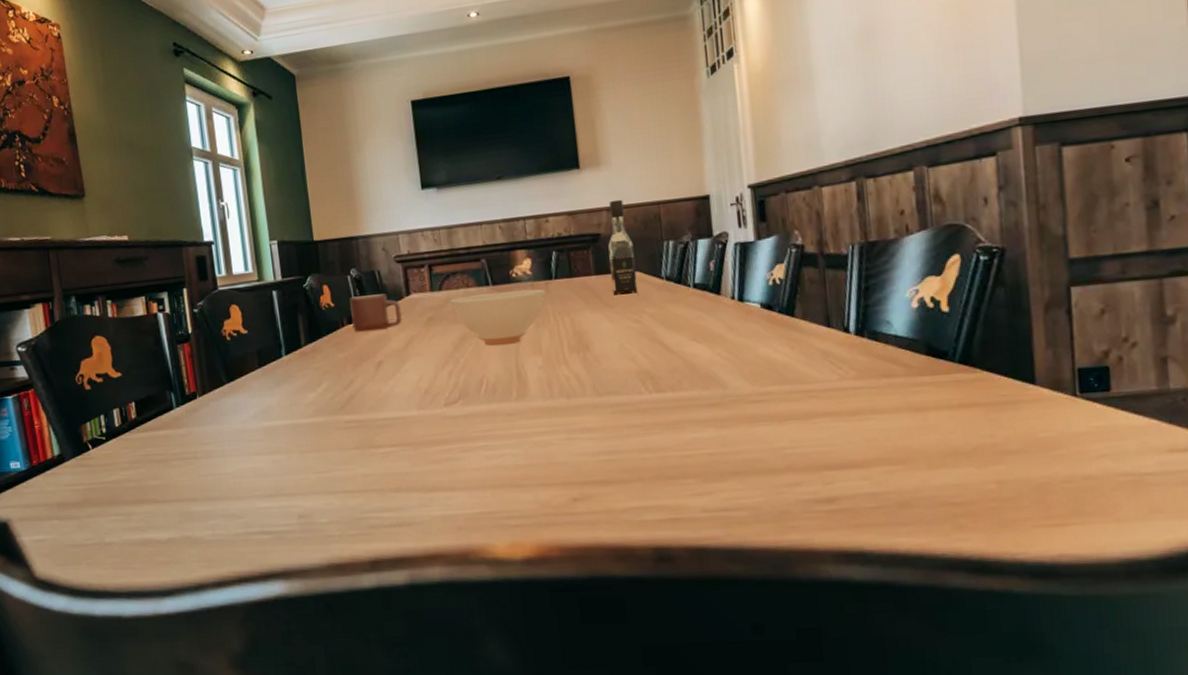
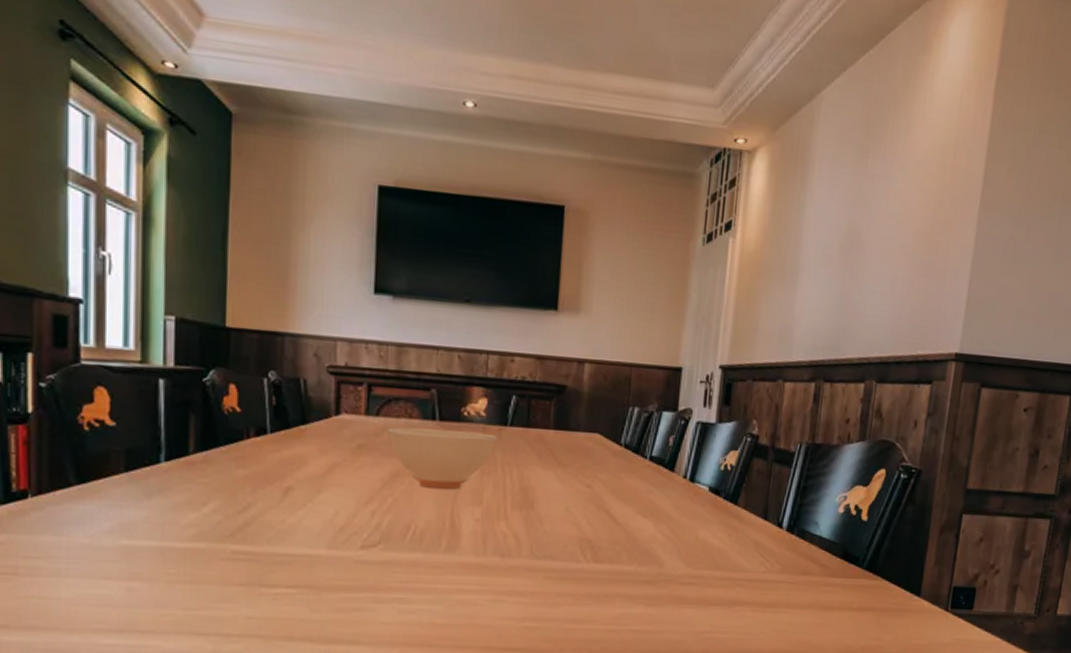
mug: present [349,293,402,335] -> none [260,404,326,453]
bottle: present [608,199,639,296] -> none [569,352,599,459]

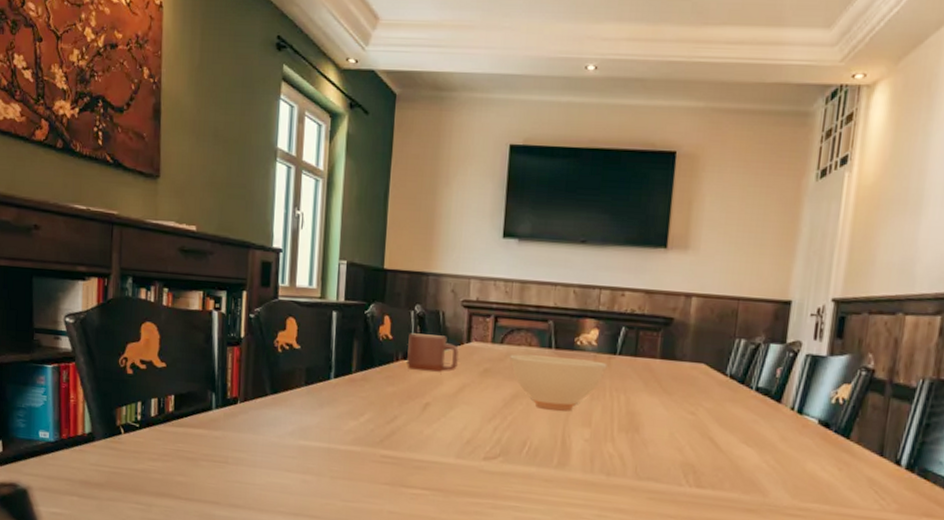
mug: none [260,404,326,453] -> present [407,333,459,375]

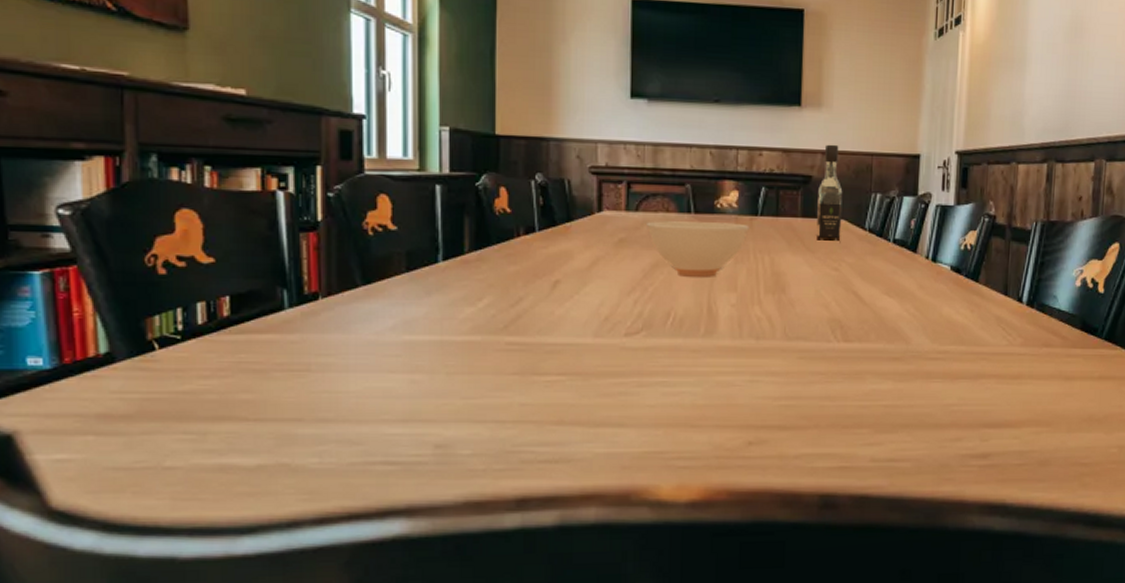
mug: present [407,333,459,375] -> none [529,205,589,249]
bottle: none [674,287,705,388] -> present [816,144,843,244]

